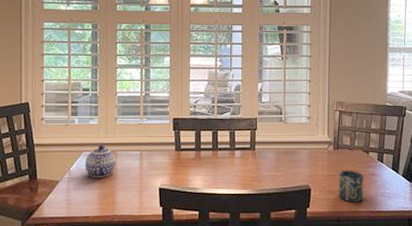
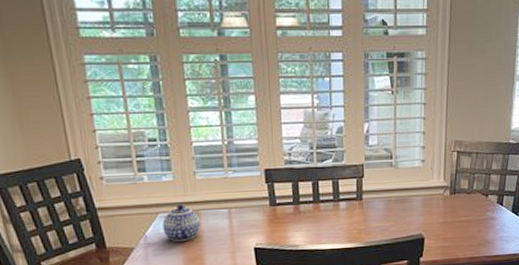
cup: present [338,170,364,202] -> none [454,215,481,249]

